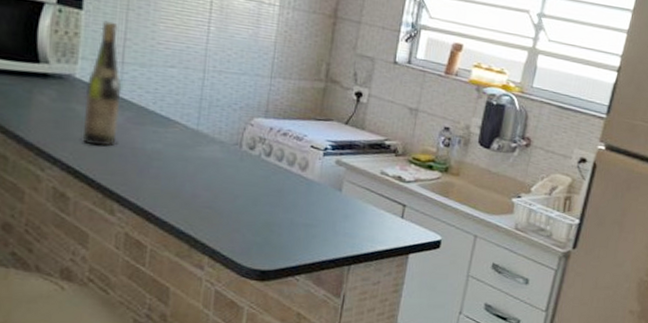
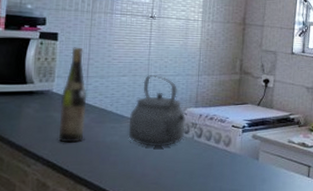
tea kettle: none [175,70,252,164] -> present [128,75,186,147]

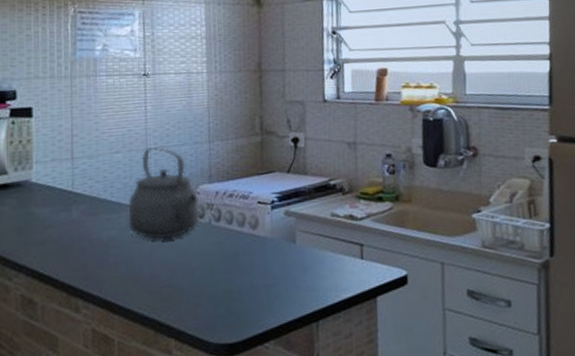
wine bottle: present [58,47,86,143] -> none [42,122,75,245]

